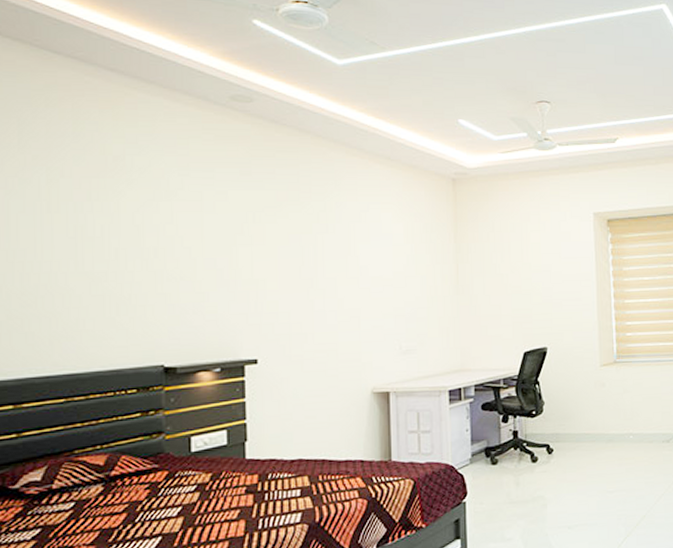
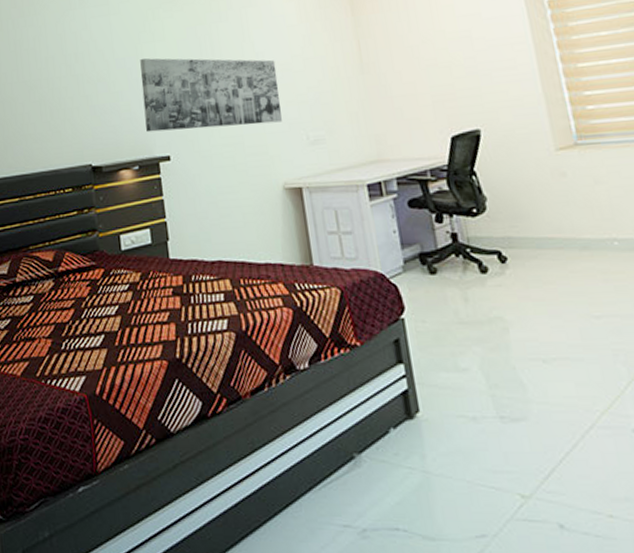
wall art: none [232,261,379,335] -> present [140,58,282,133]

